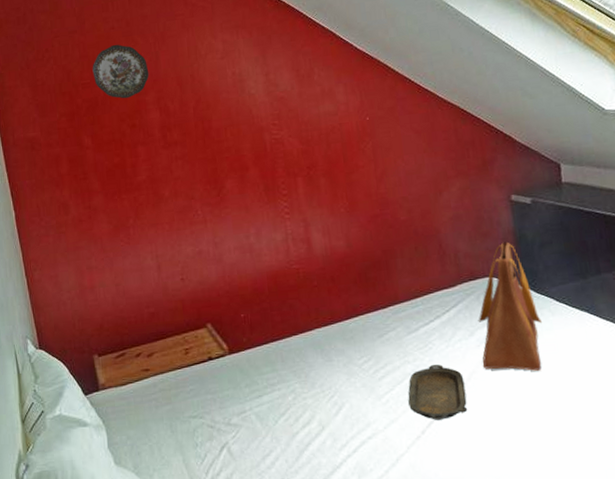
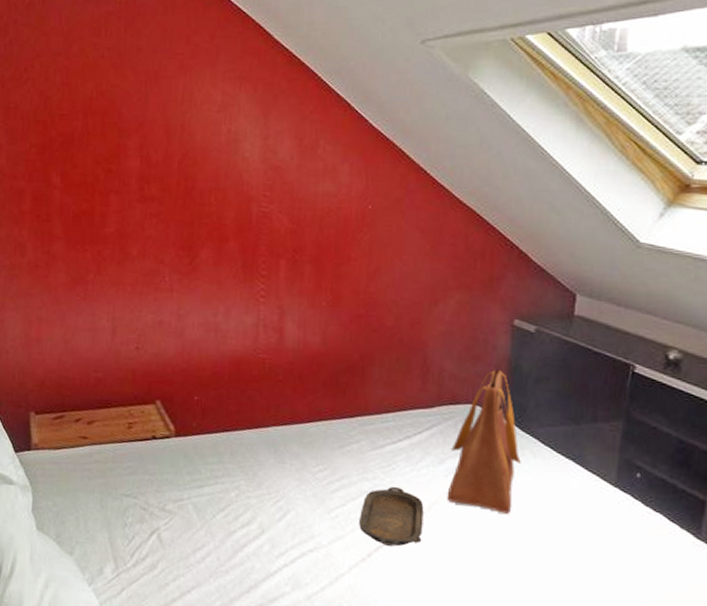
decorative plate: present [92,44,149,99] -> none [73,76,135,139]

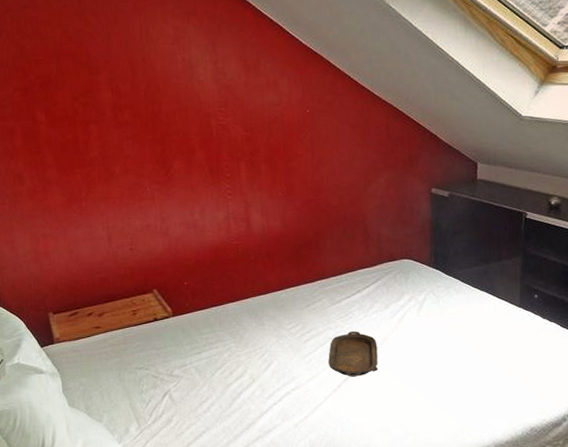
tote bag: present [446,369,521,514] -> none [393,229,448,339]

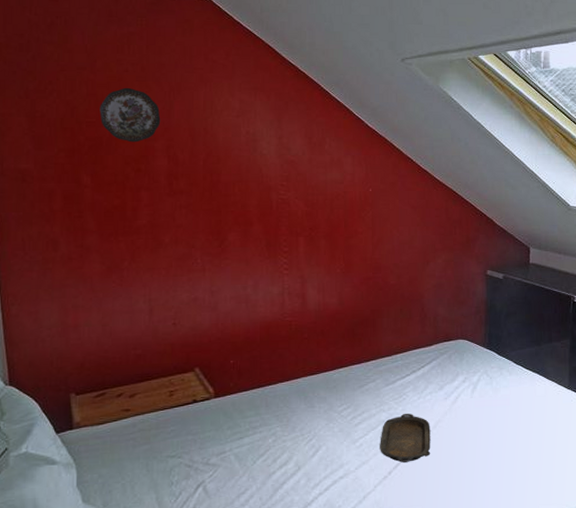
decorative plate: none [45,22,102,78] -> present [99,87,161,143]

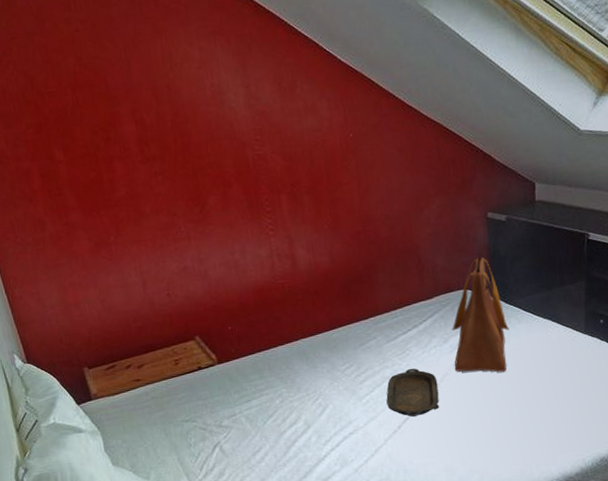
decorative plate: present [99,87,161,143] -> none [57,49,121,110]
tote bag: none [447,310,501,422] -> present [452,256,509,372]

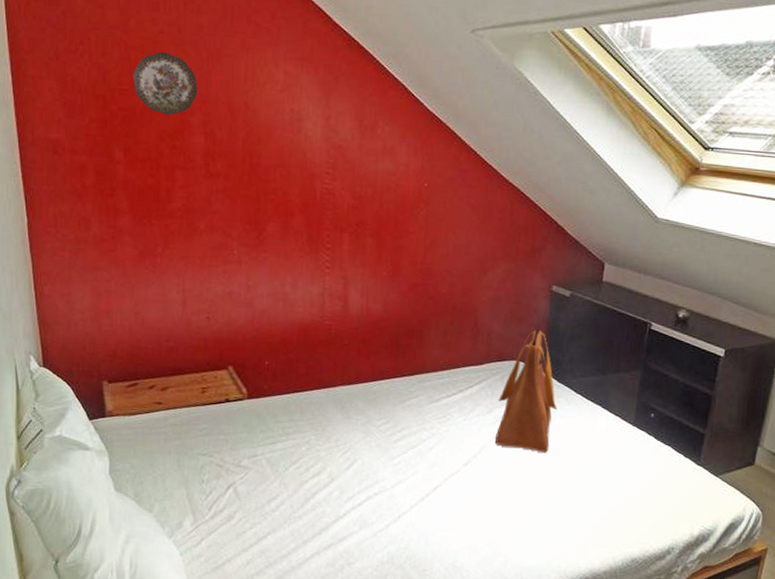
decorative plate: none [57,49,121,110] -> present [133,51,198,116]
serving tray: present [386,369,440,417] -> none [418,435,475,486]

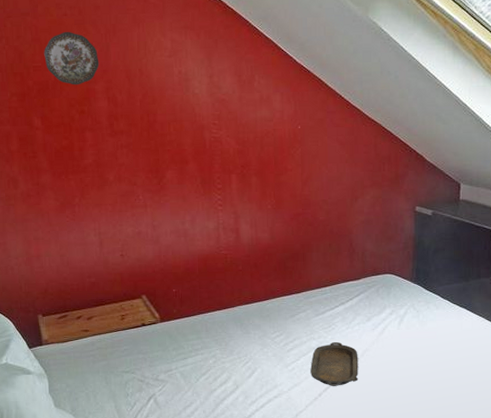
serving tray: none [418,435,475,486] -> present [310,342,359,386]
tote bag: present [494,329,557,453] -> none [374,246,427,352]

